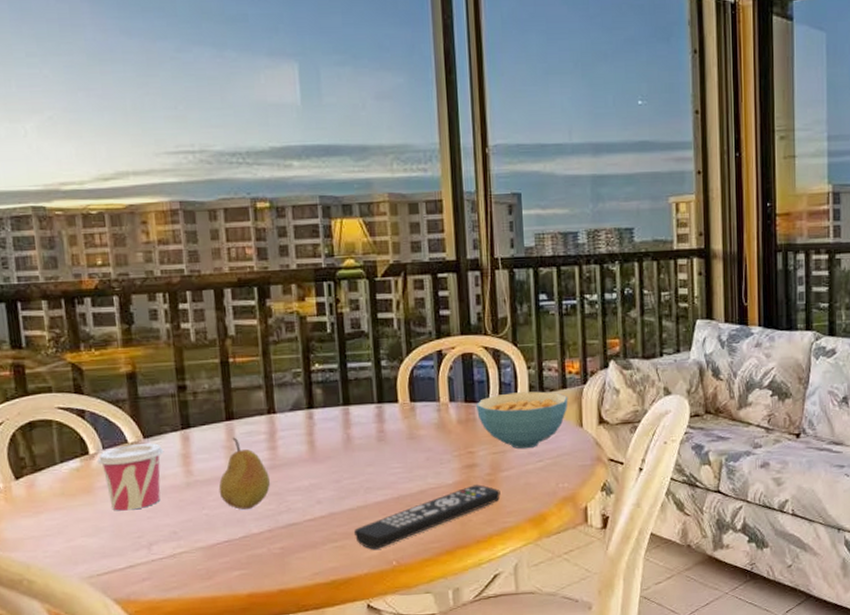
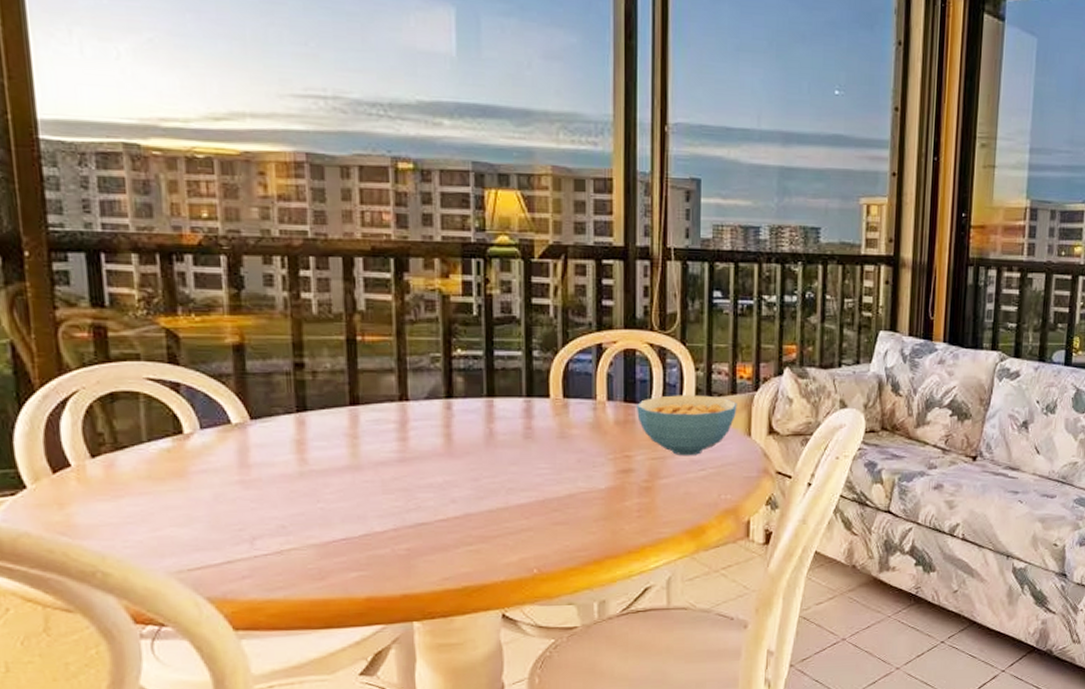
cup: present [97,443,164,511] -> none [192,426,275,500]
fruit: present [218,437,271,510] -> none [337,424,399,505]
remote control: present [354,484,501,550] -> none [492,491,657,555]

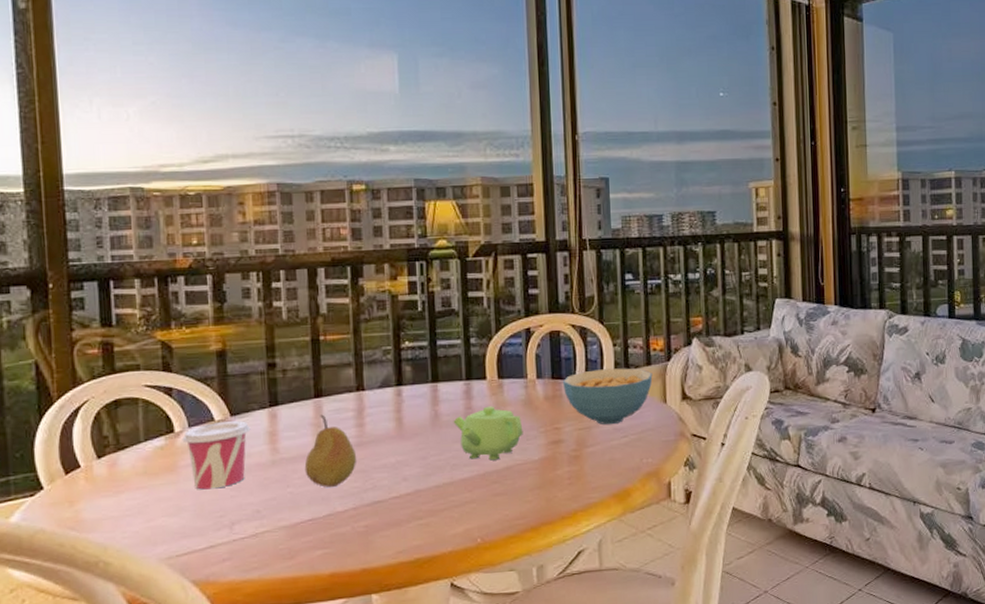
cup: none [192,426,275,500] -> present [182,421,251,490]
fruit: none [337,424,399,505] -> present [304,414,357,488]
teapot: none [510,427,590,487] -> present [453,406,523,461]

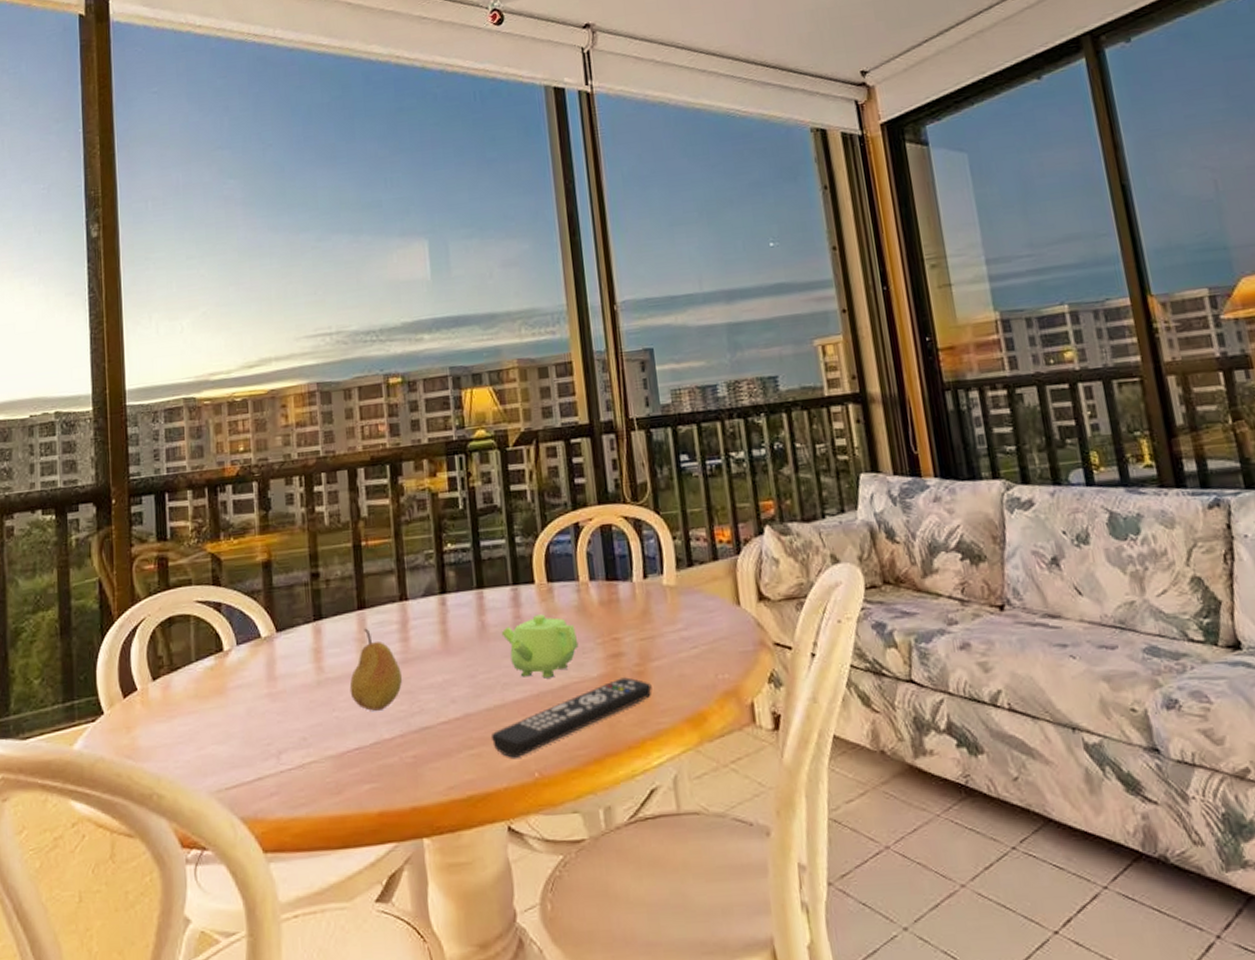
cup: present [182,421,251,490] -> none [230,637,296,714]
remote control: none [440,460,586,527] -> present [492,677,652,758]
cereal bowl: present [562,368,653,425] -> none [618,564,722,634]

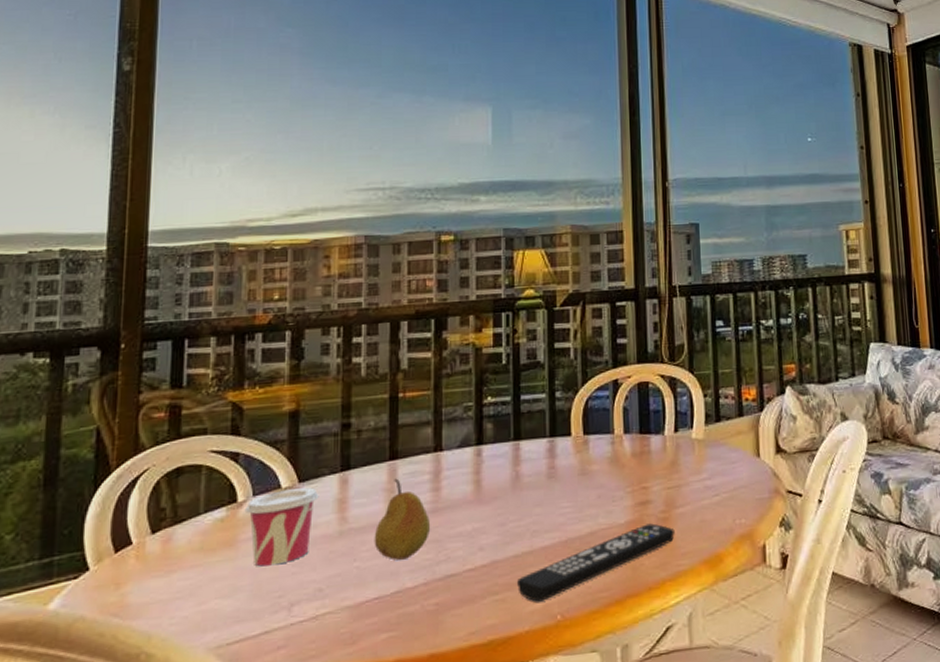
cup: none [230,637,296,714] -> present [244,487,319,567]
teapot: present [501,614,579,679] -> none [535,465,609,526]

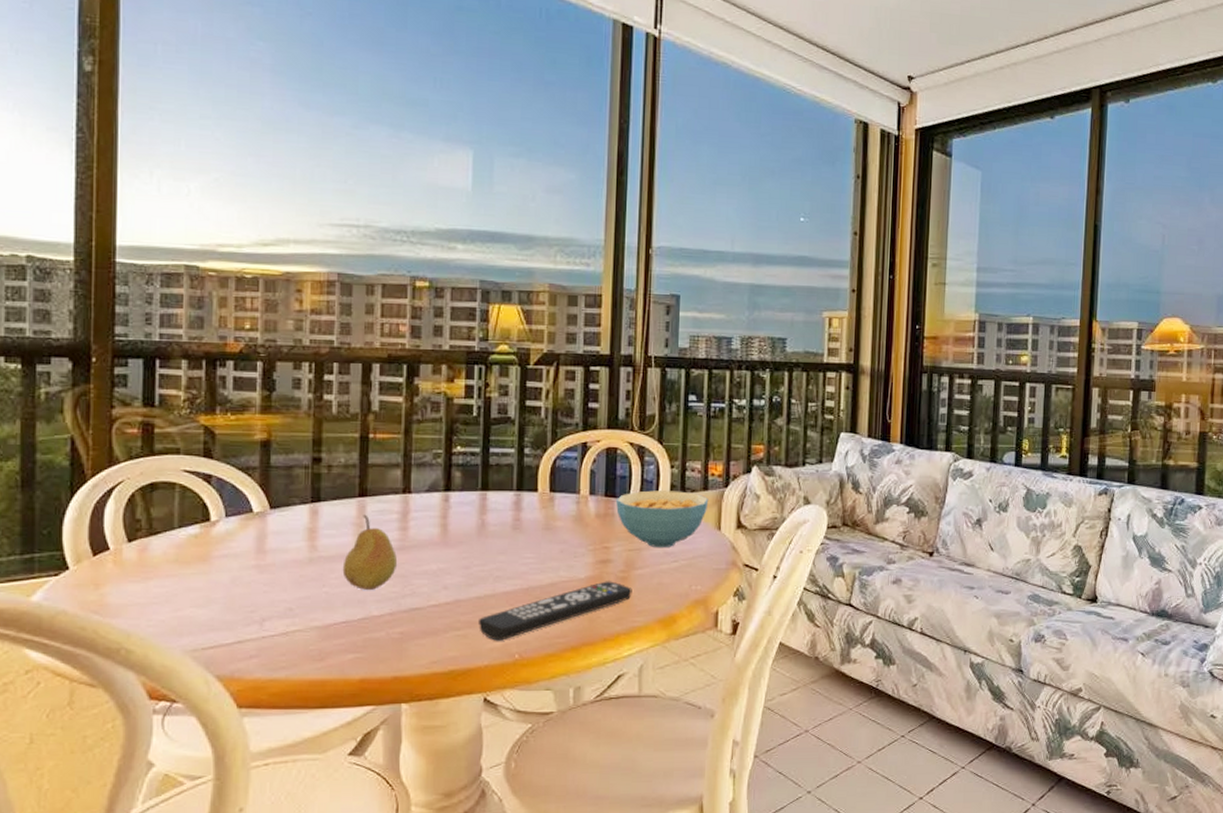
cup: present [244,487,319,567] -> none [217,514,290,583]
cereal bowl: none [650,420,745,483] -> present [615,490,709,548]

